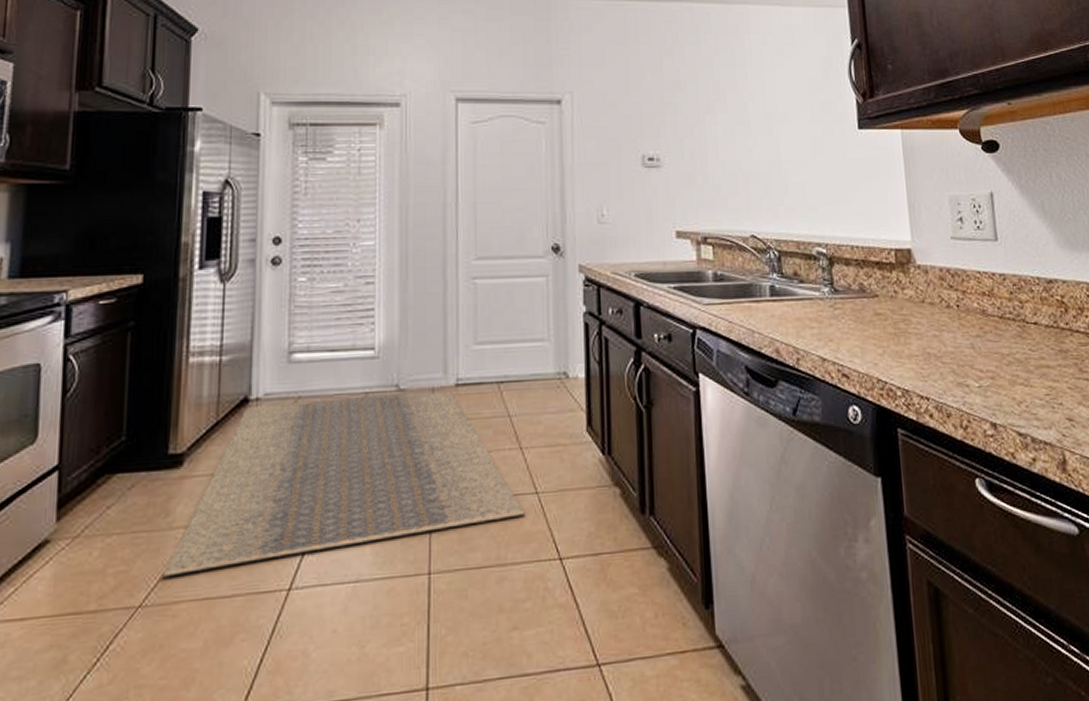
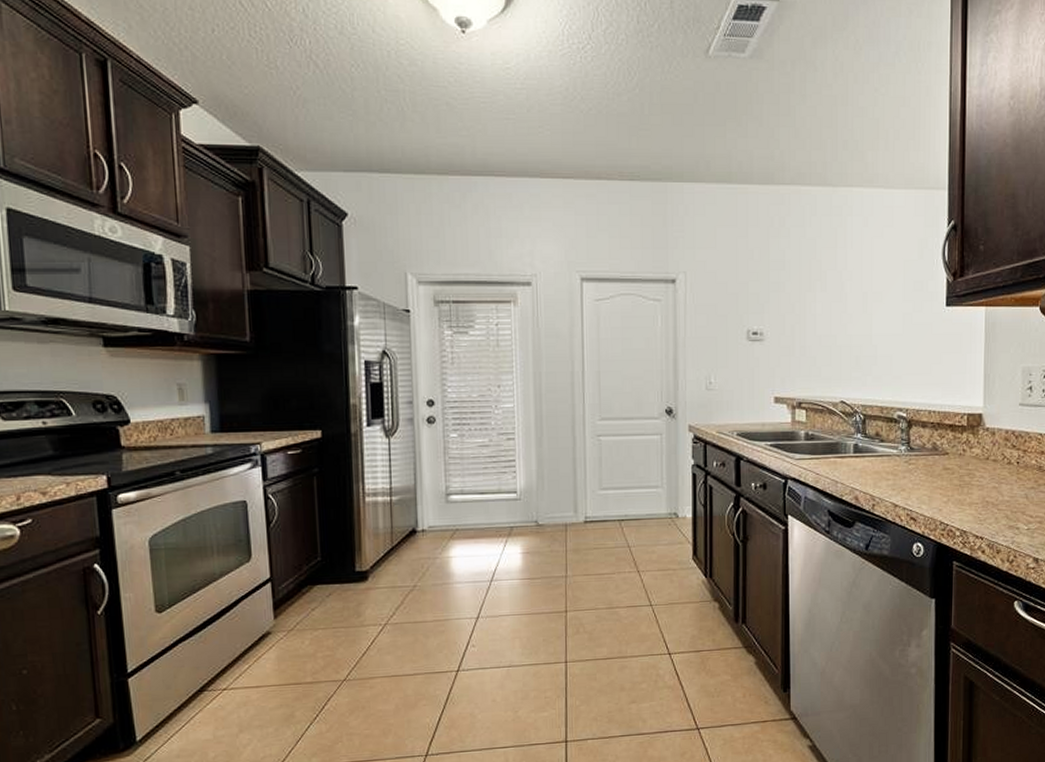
rug: present [162,392,525,578] -> none [360,527,641,660]

